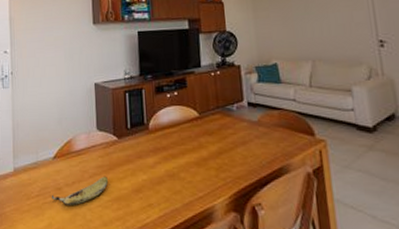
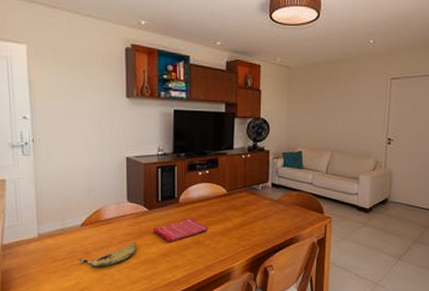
dish towel: none [123,147,183,177] -> present [152,218,209,243]

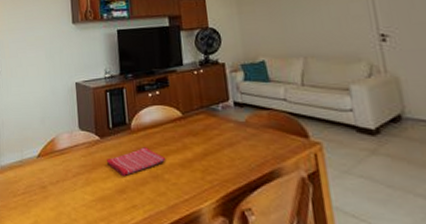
fruit: present [79,242,138,267] -> none [36,175,92,204]

